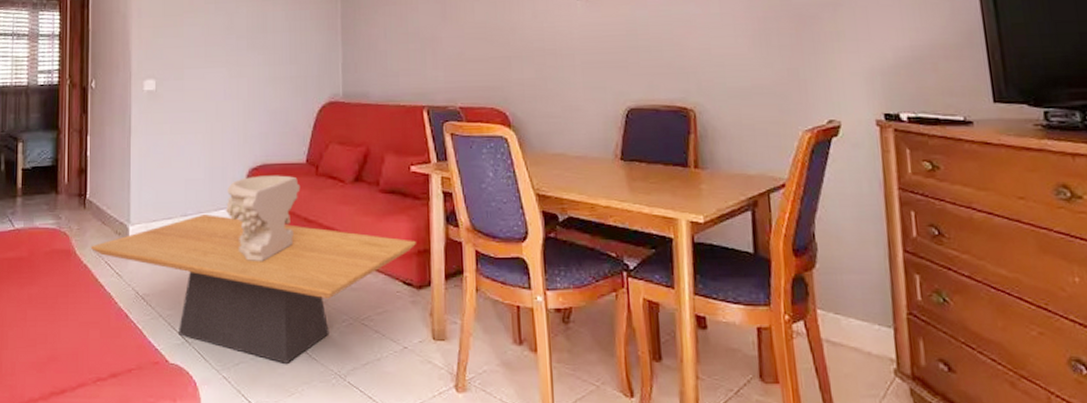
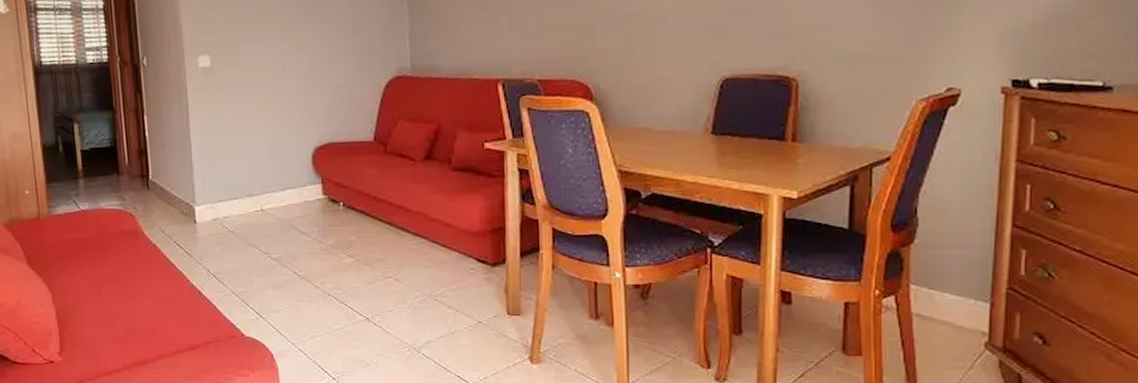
coffee table: present [91,215,416,363] -> none [158,194,490,337]
decorative bowl: present [225,175,301,262] -> none [291,154,369,241]

